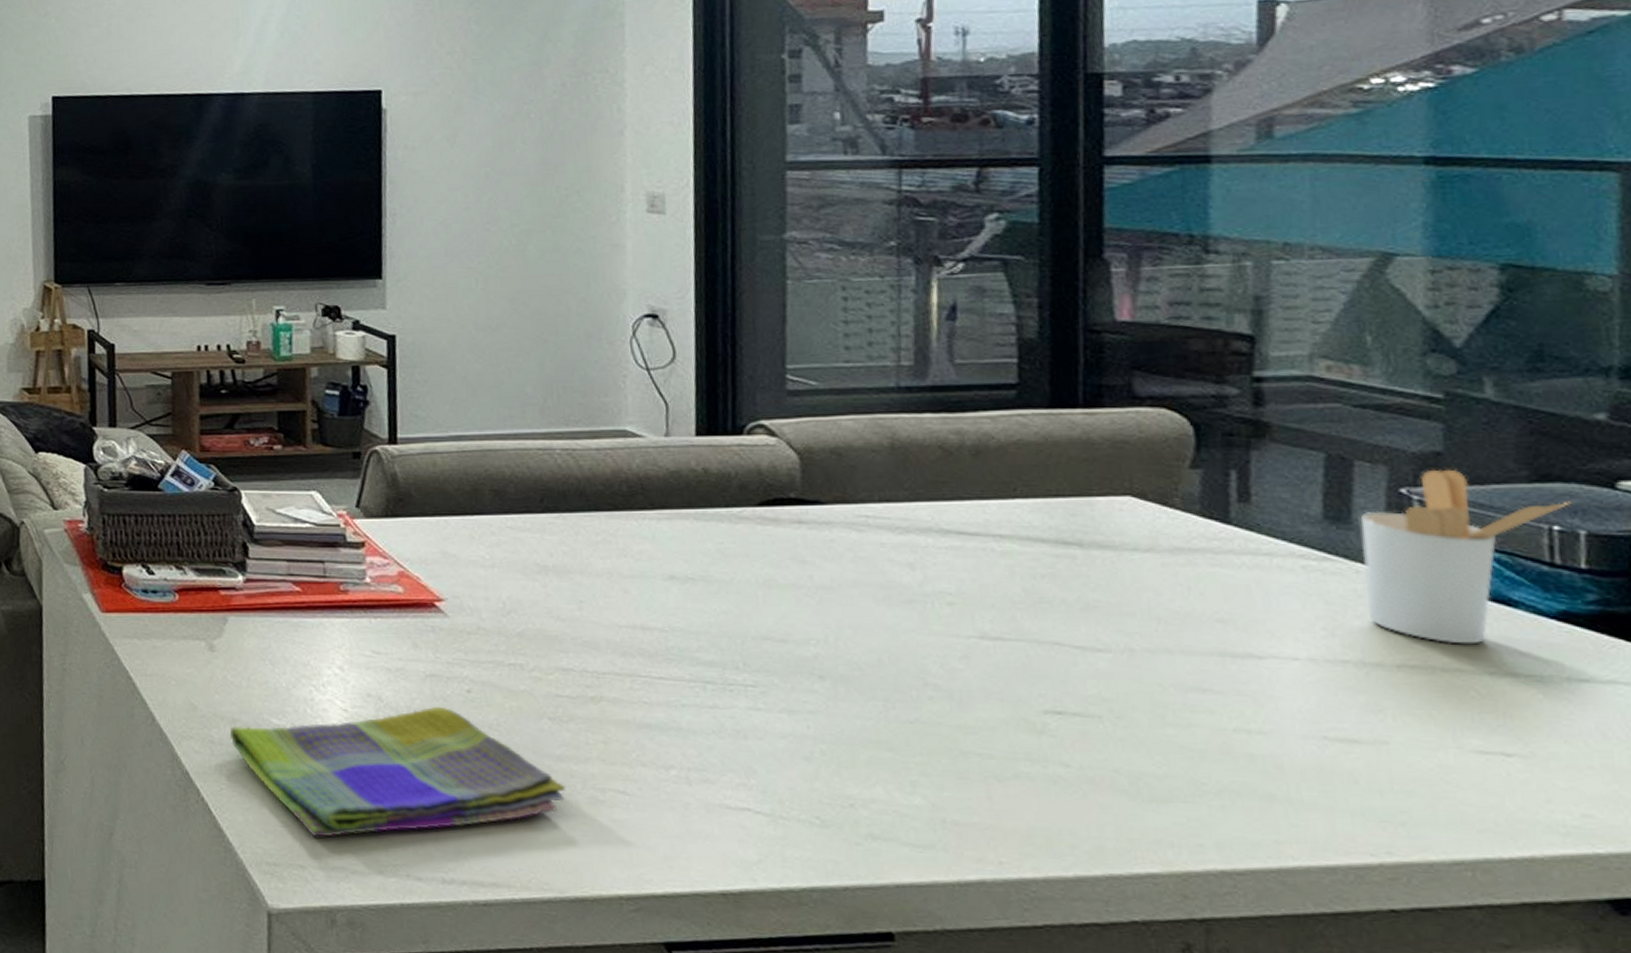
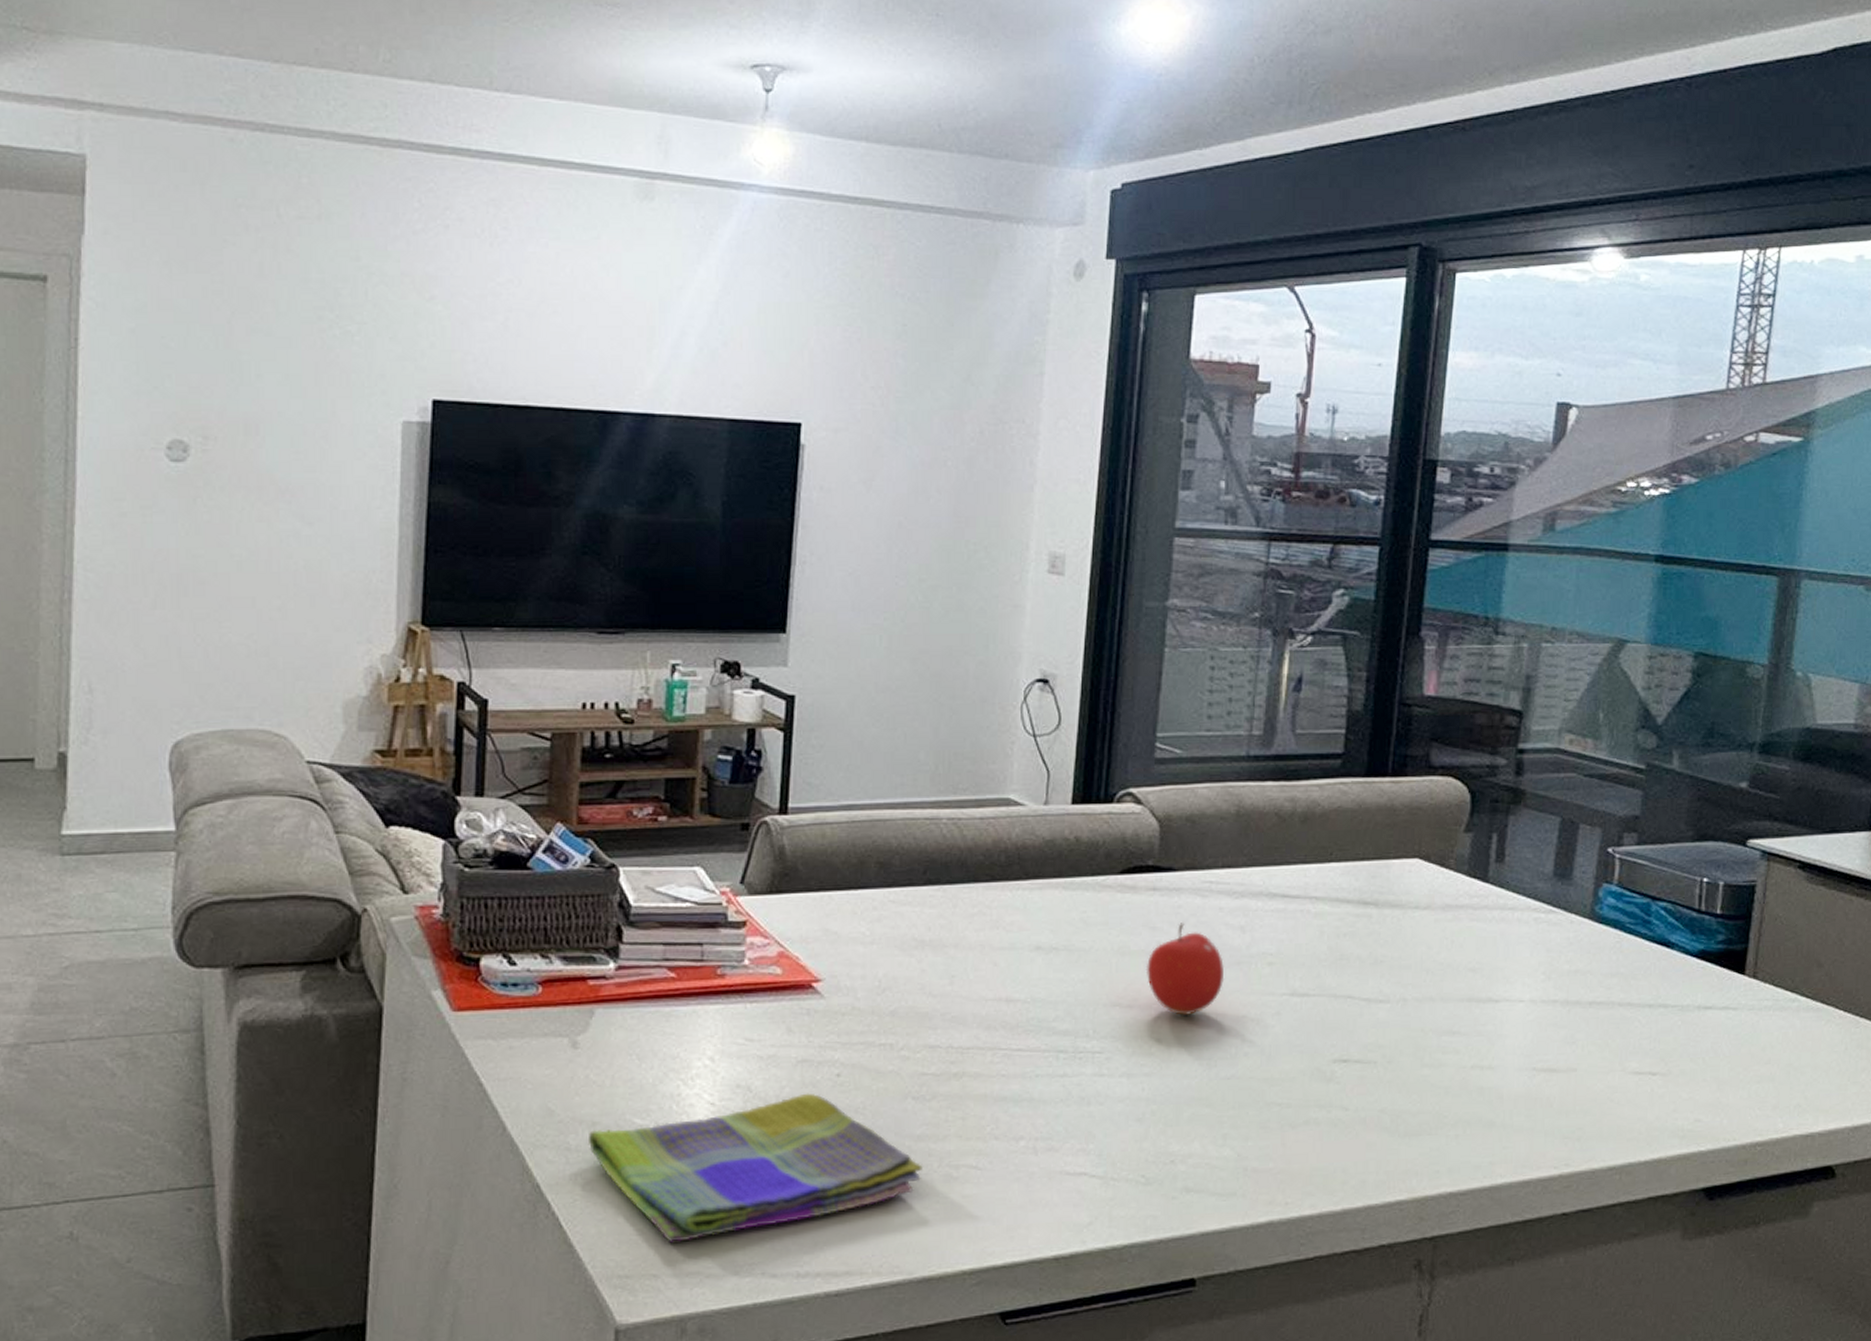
fruit: none [798,557,895,653] -> present [1146,922,1225,1015]
utensil holder: present [1360,469,1573,645] -> none [1575,830,1718,982]

